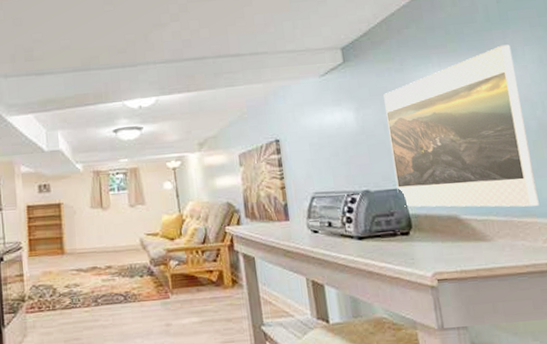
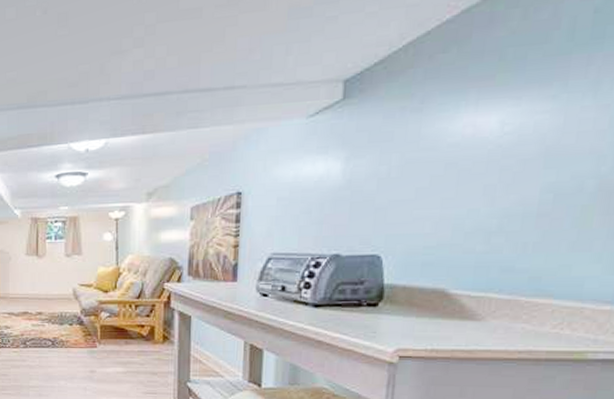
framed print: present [383,44,539,207] -> none [375,74,594,285]

